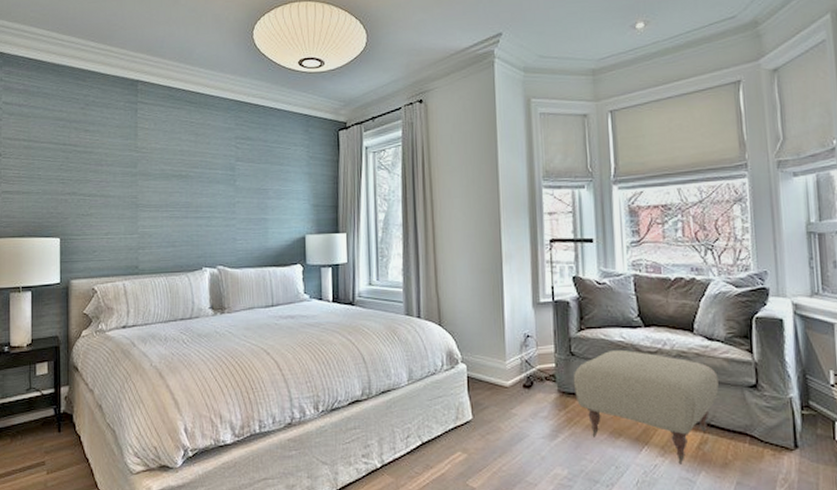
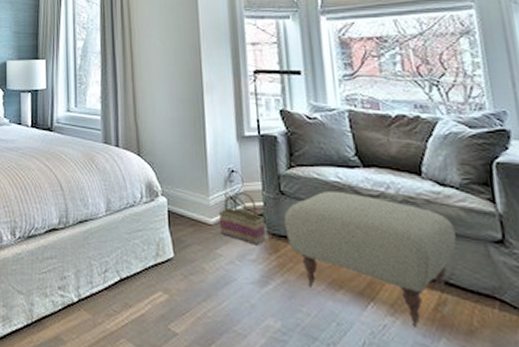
basket: none [514,355,557,403] -> present [218,192,266,246]

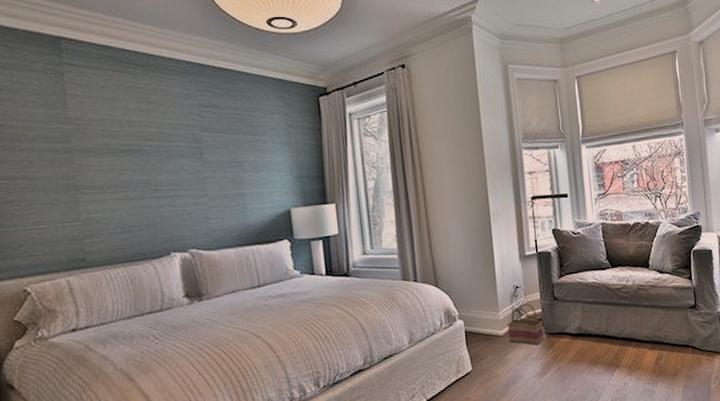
ottoman: present [283,190,457,327] -> none [557,289,669,379]

